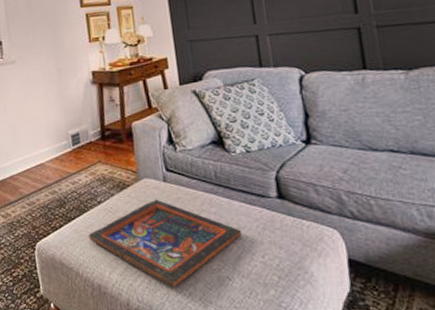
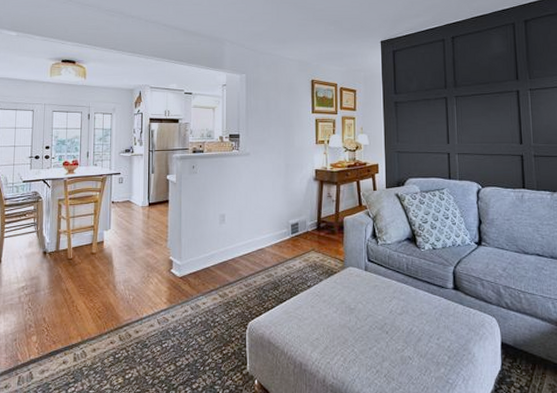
religious icon: present [89,199,243,287] -> none [296,286,424,365]

